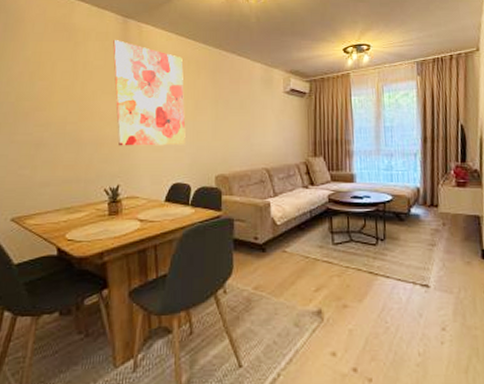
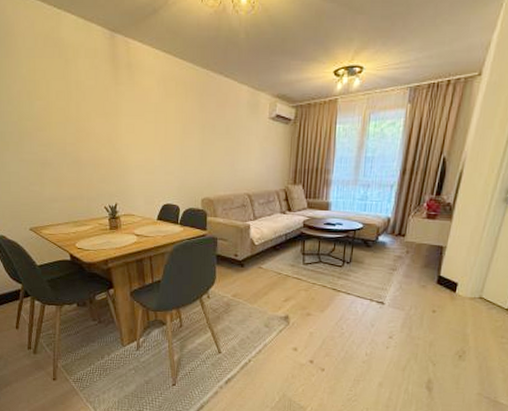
wall art: present [113,40,186,146] -> none [102,58,174,169]

